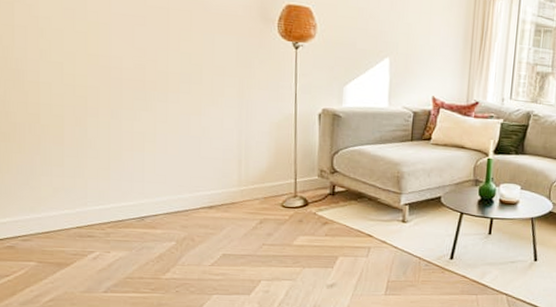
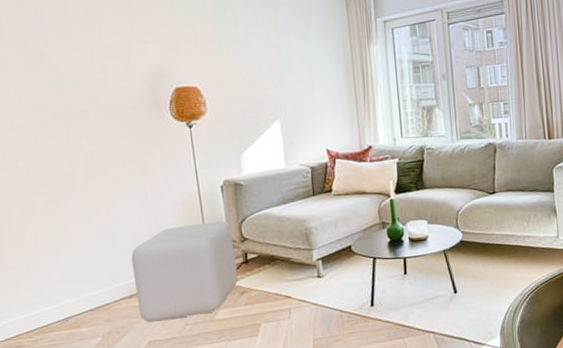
pouf: none [216,146,323,238] -> present [131,221,238,322]

